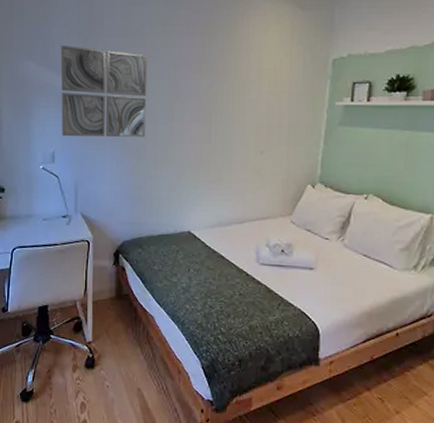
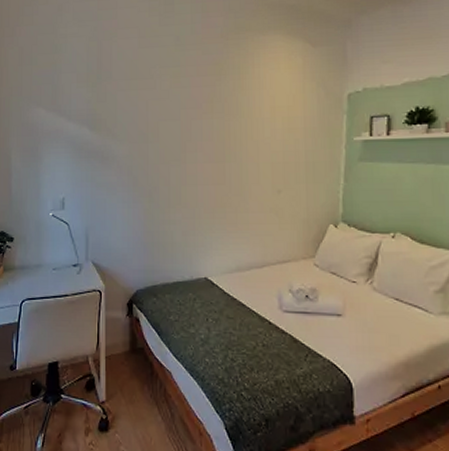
wall art: present [60,45,148,137] -> none [70,90,158,181]

